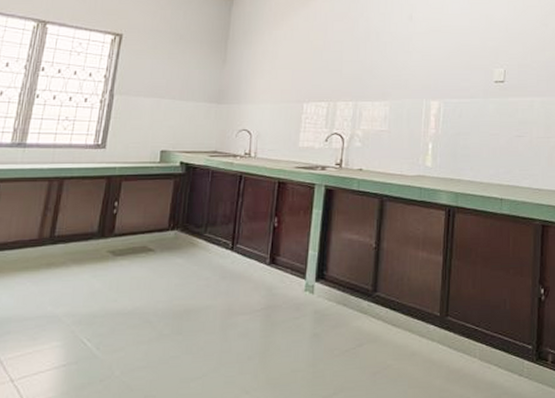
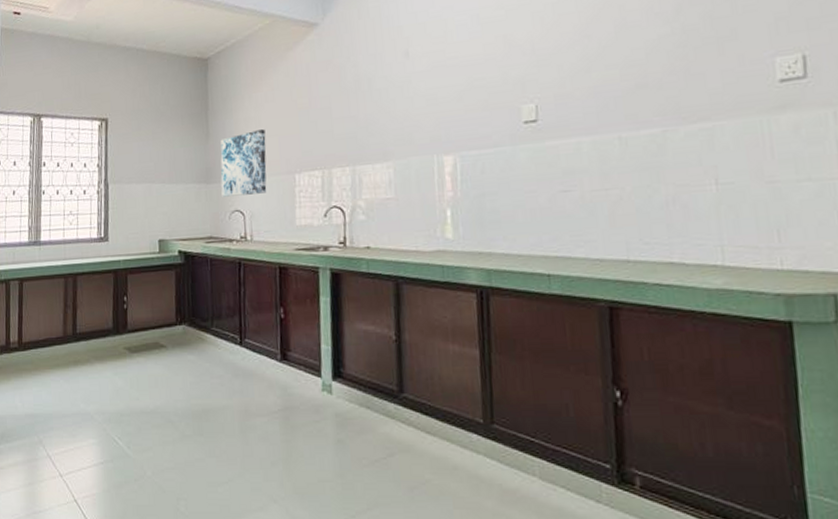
wall art: none [231,62,281,117] -> present [220,129,267,197]

